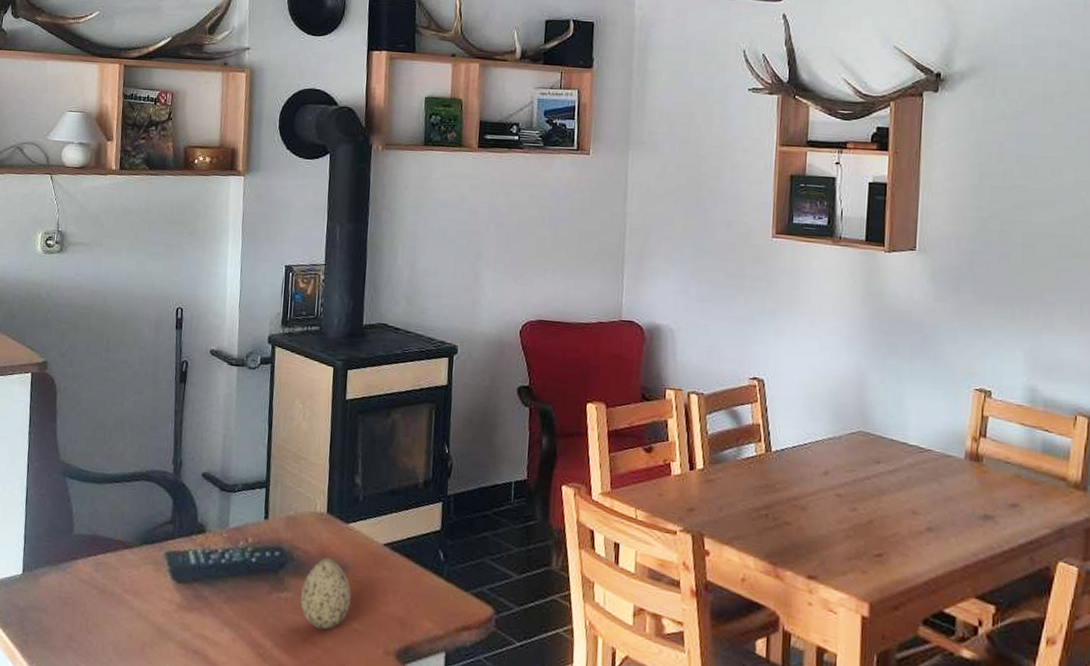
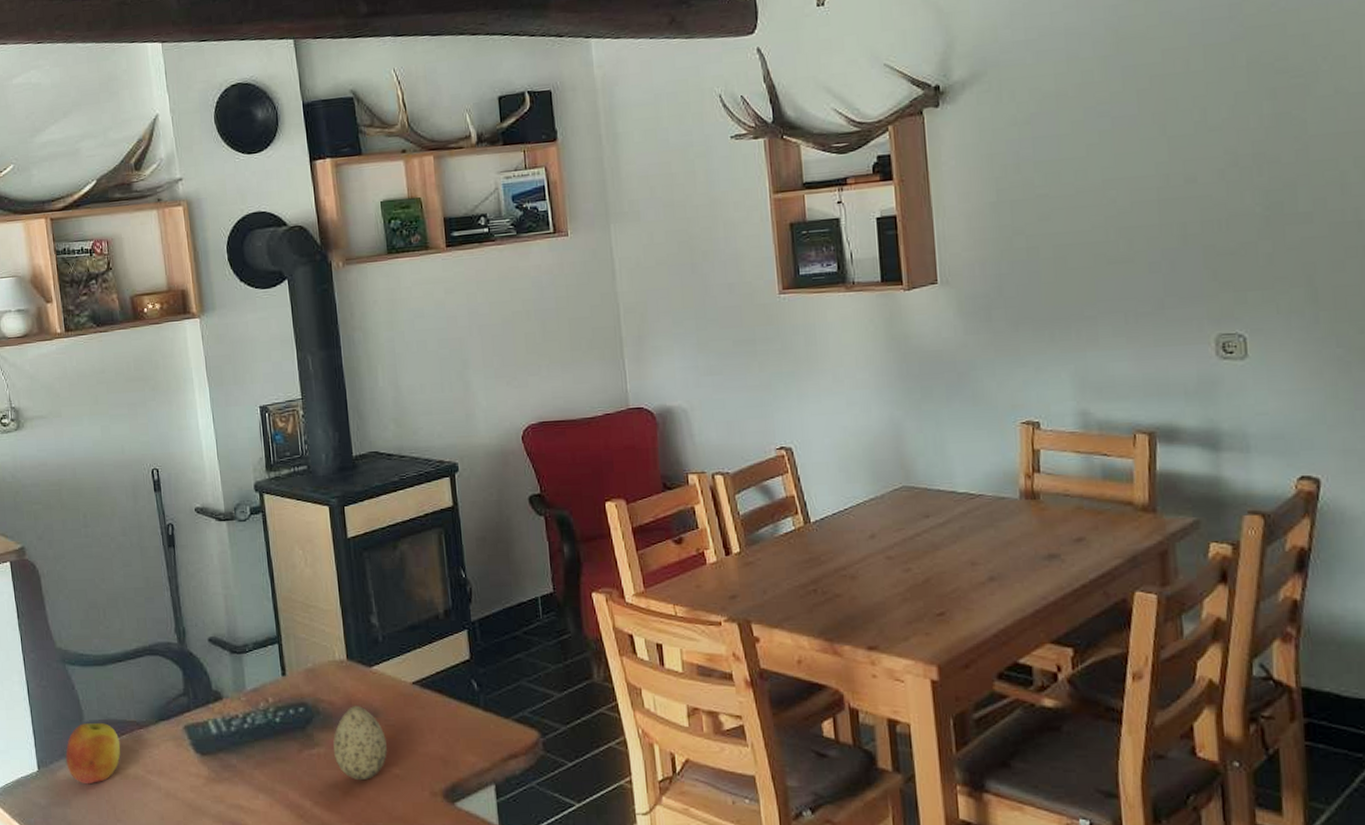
apple: none [50,535,104,594] -> present [65,722,121,785]

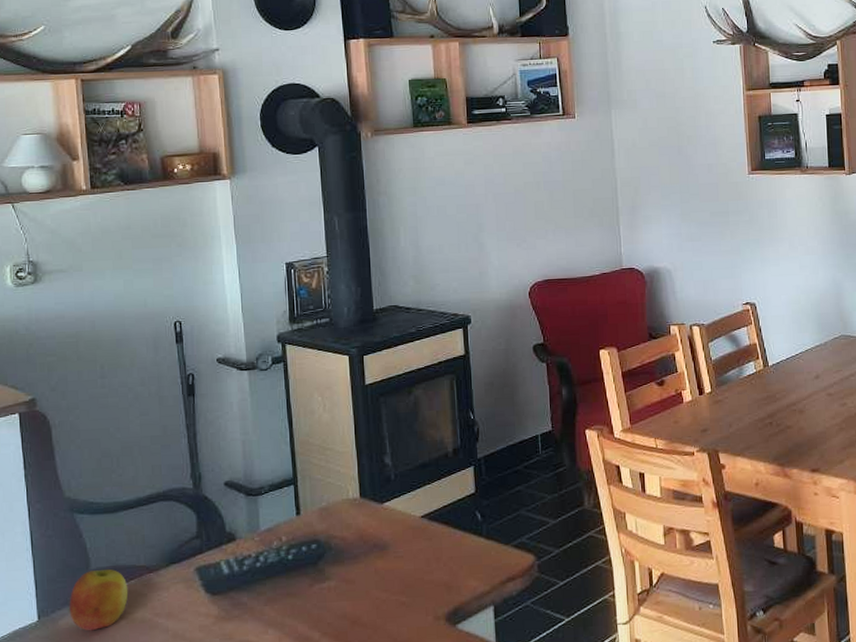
decorative egg: present [333,706,387,781] -> none [343,540,395,610]

